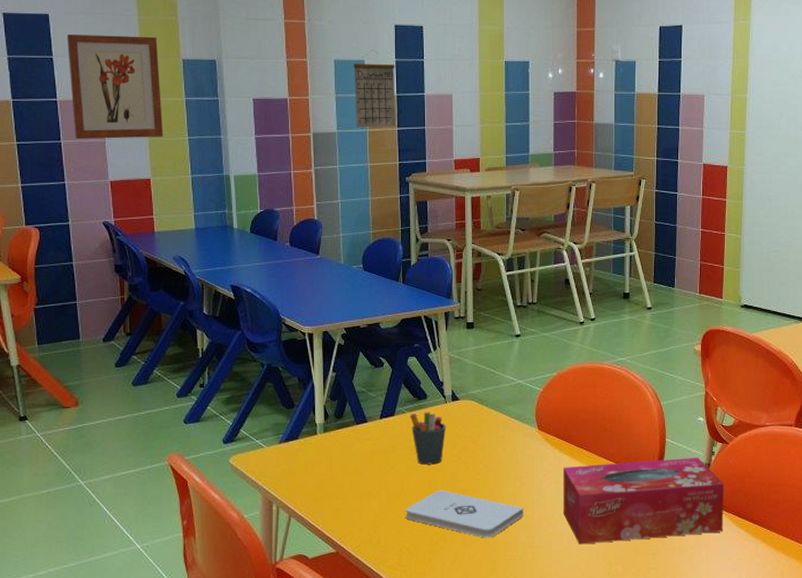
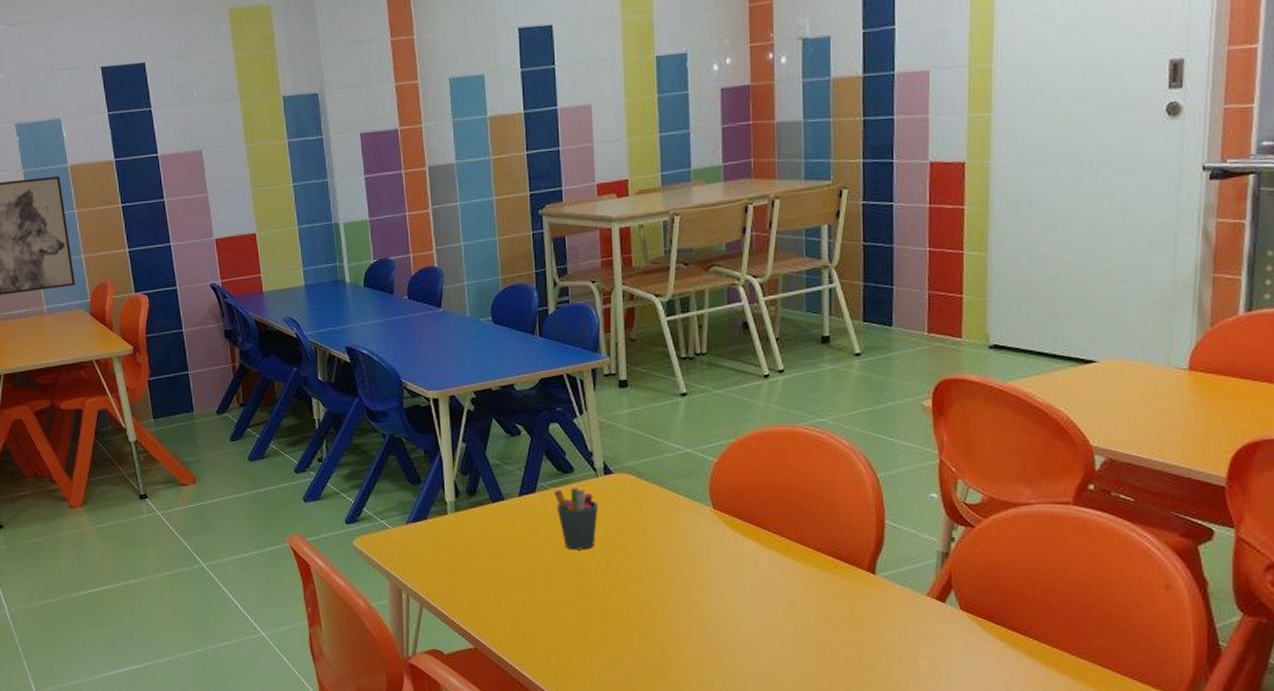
wall art: present [66,34,164,140] -> none [163,74,267,196]
calendar: present [353,50,396,128] -> none [471,62,525,156]
notepad: present [406,489,524,538] -> none [553,579,699,638]
tissue box: present [563,458,724,545] -> none [747,545,970,650]

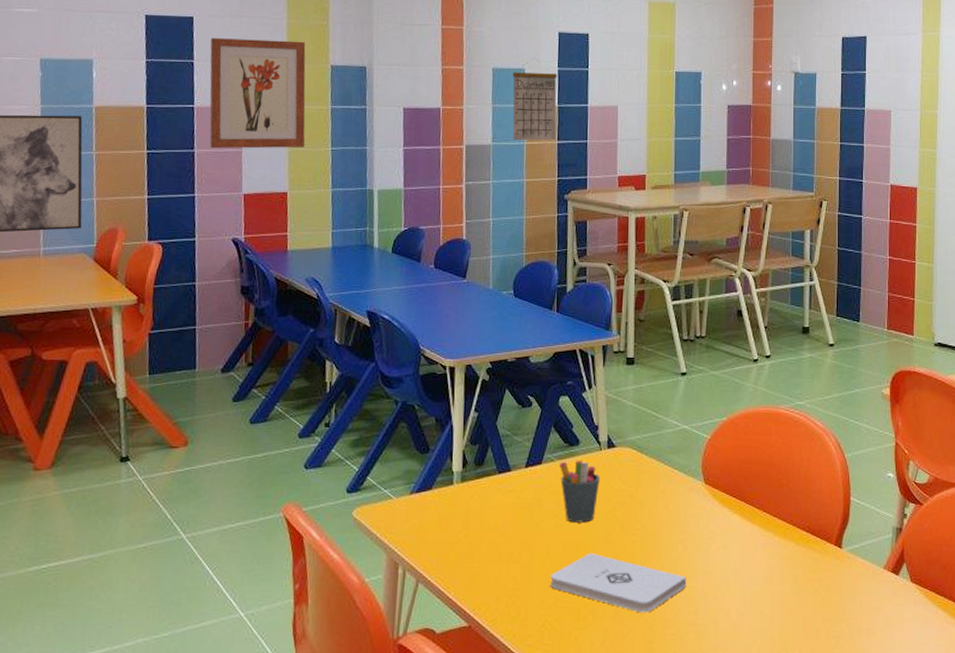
wall art: none [163,74,267,196] -> present [209,38,306,149]
calendar: none [471,62,525,156] -> present [512,58,557,141]
notepad: none [553,579,699,638] -> present [550,553,687,613]

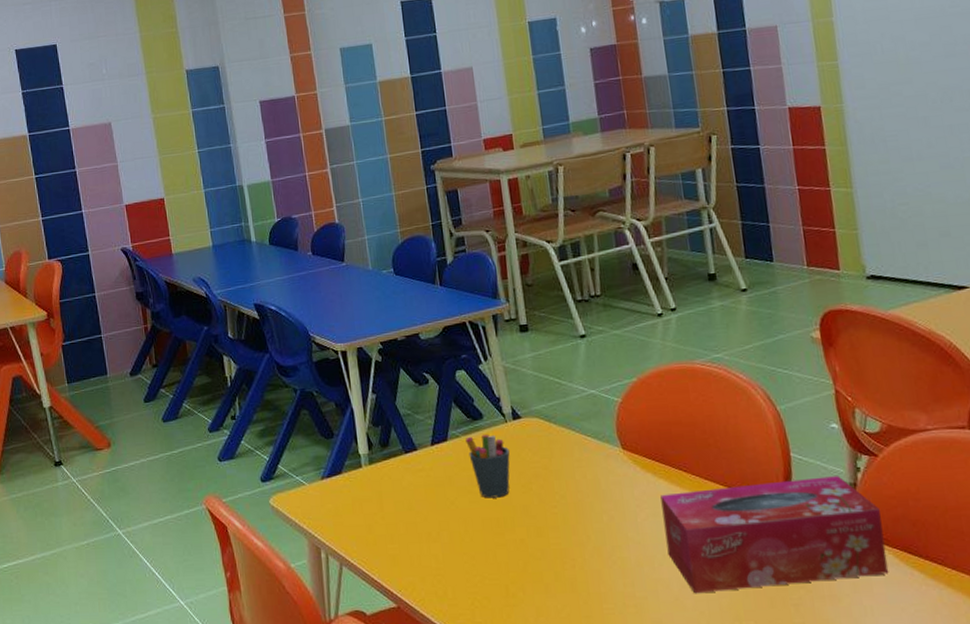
wall art: present [209,38,306,149] -> none [74,51,174,166]
calendar: present [512,58,557,141] -> none [360,32,414,118]
notepad: present [550,553,687,613] -> none [473,528,618,587]
tissue box: none [732,521,918,623] -> present [660,476,889,594]

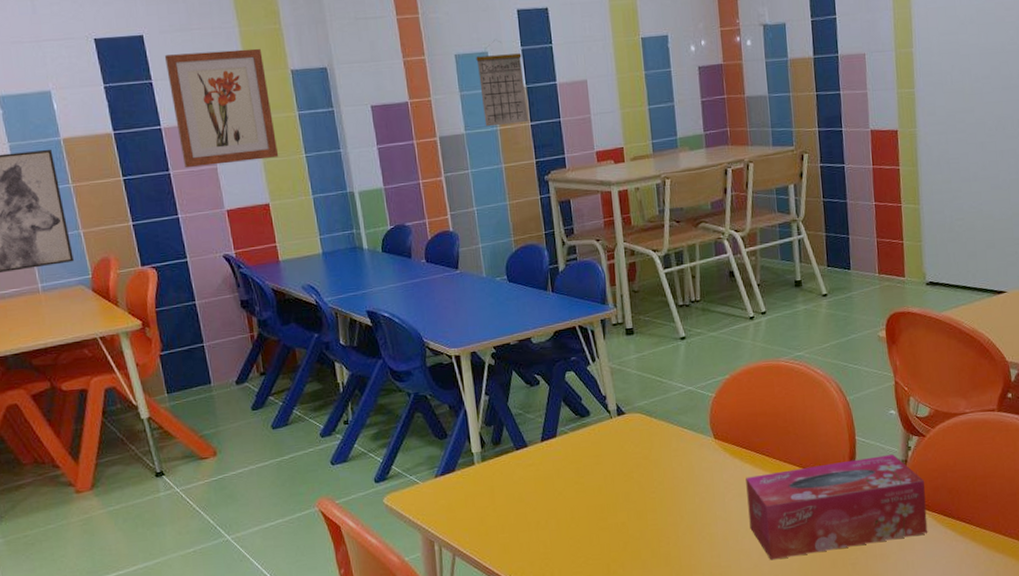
wall art: none [74,51,174,166] -> present [164,48,279,168]
calendar: none [360,32,414,118] -> present [476,40,529,127]
pen holder: present [466,435,510,498] -> none [573,430,614,488]

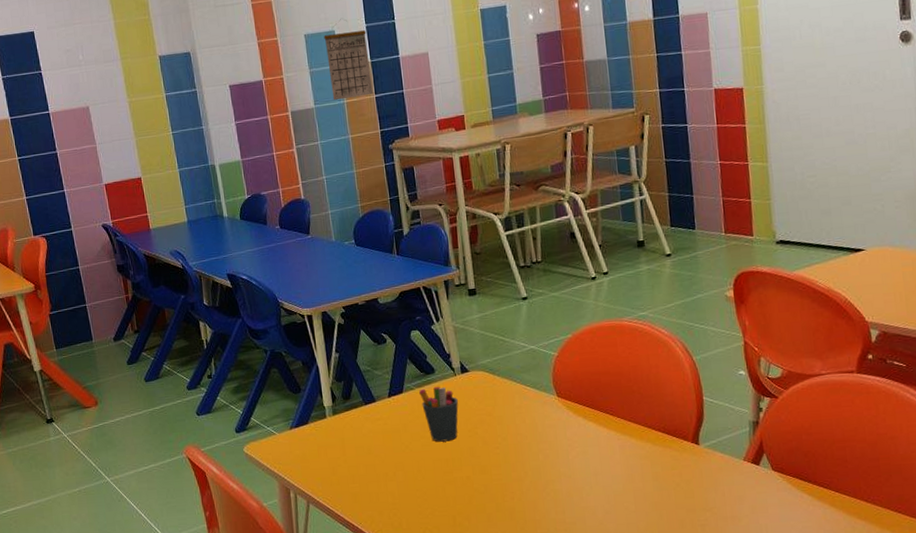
wall art: present [164,48,279,168] -> none [51,38,149,148]
pen holder: none [573,430,614,488] -> present [419,387,459,442]
tissue box: present [745,454,928,560] -> none [589,416,782,519]

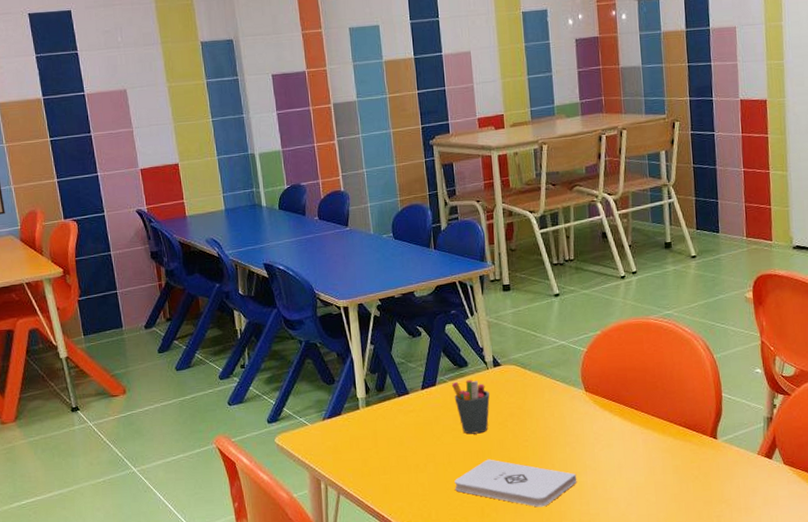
calendar: present [324,19,374,101] -> none [368,14,416,95]
notepad: none [425,467,552,516] -> present [455,459,577,508]

